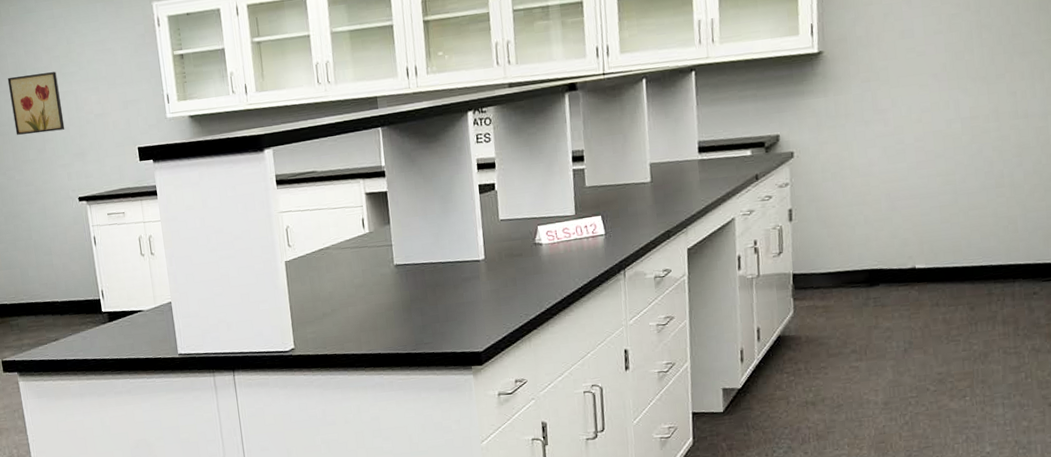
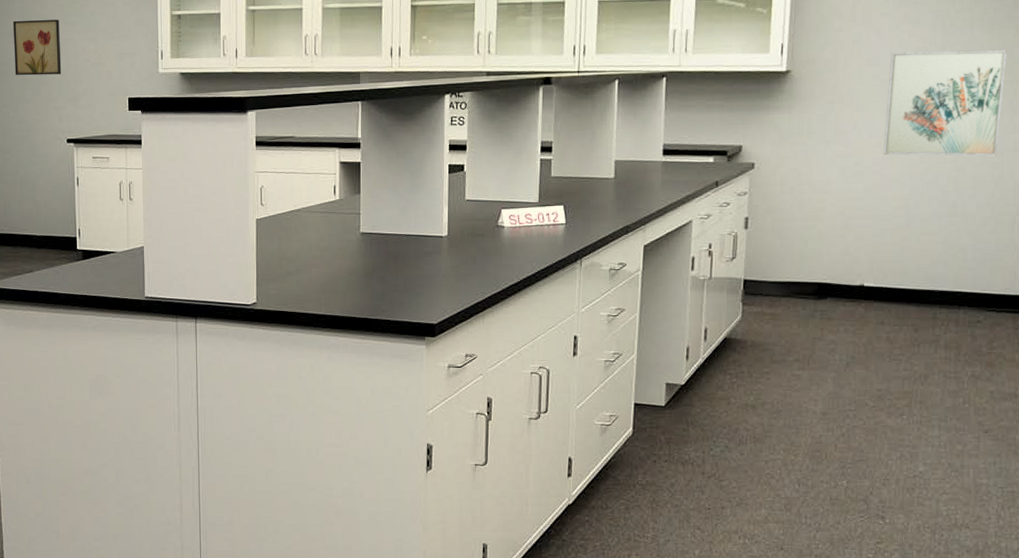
wall art: none [924,8,1044,131] -> present [883,50,1008,157]

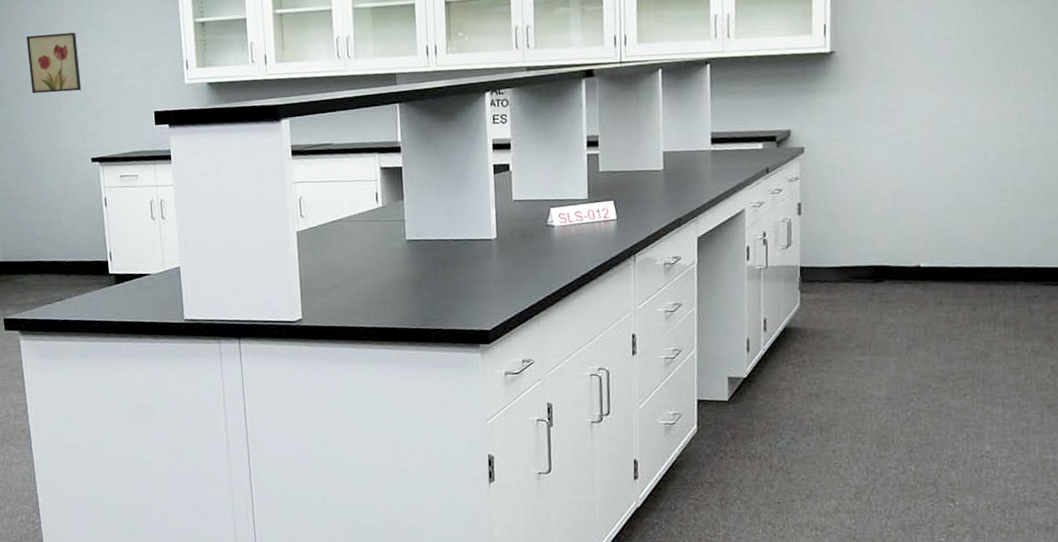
wall art: present [883,50,1008,157] -> none [931,21,1049,133]

